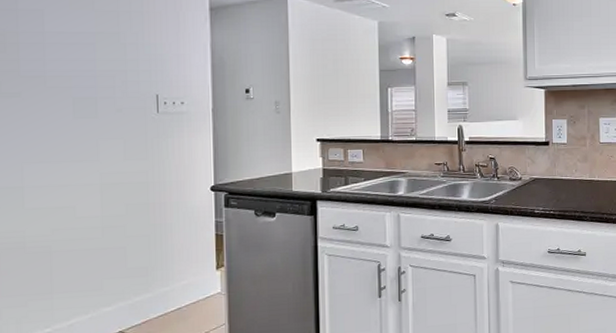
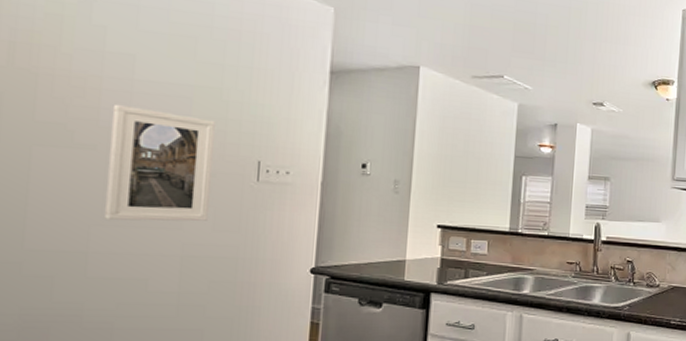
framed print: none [29,55,119,158] -> present [103,104,215,222]

